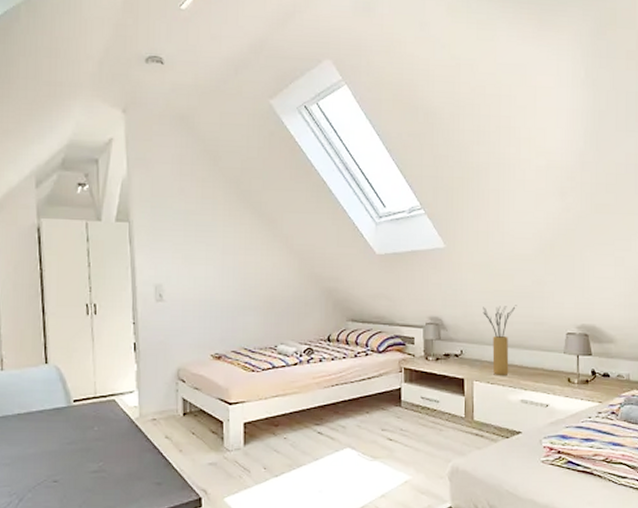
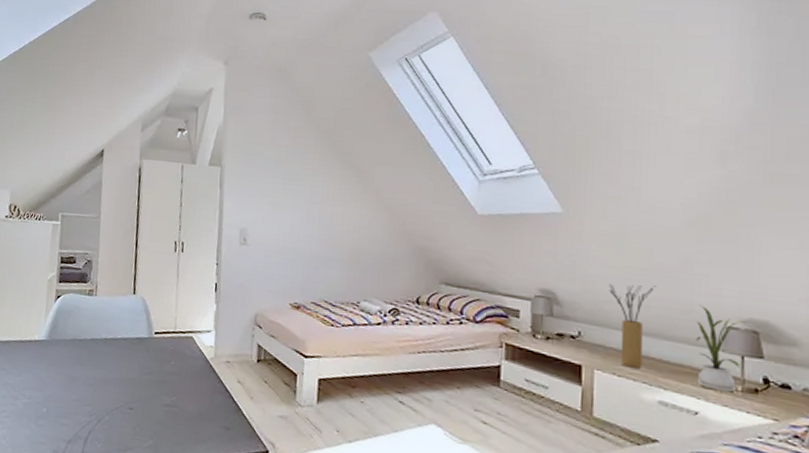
house plant: none [546,317,579,385] -> present [696,305,745,393]

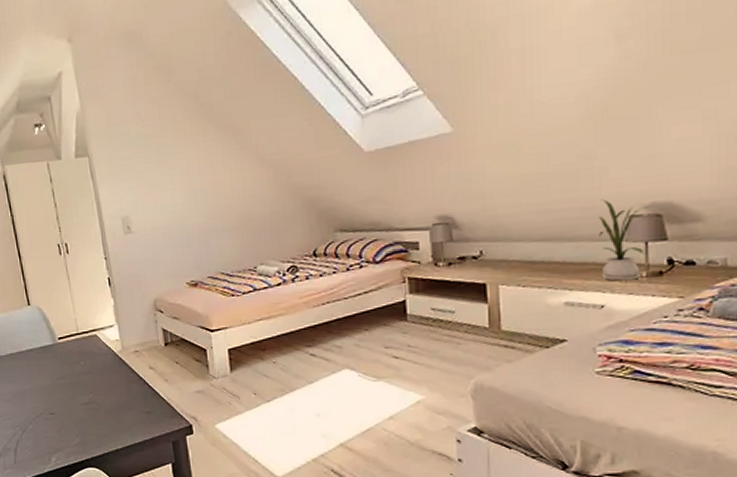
vase: present [609,284,657,369] -> none [507,189,556,276]

